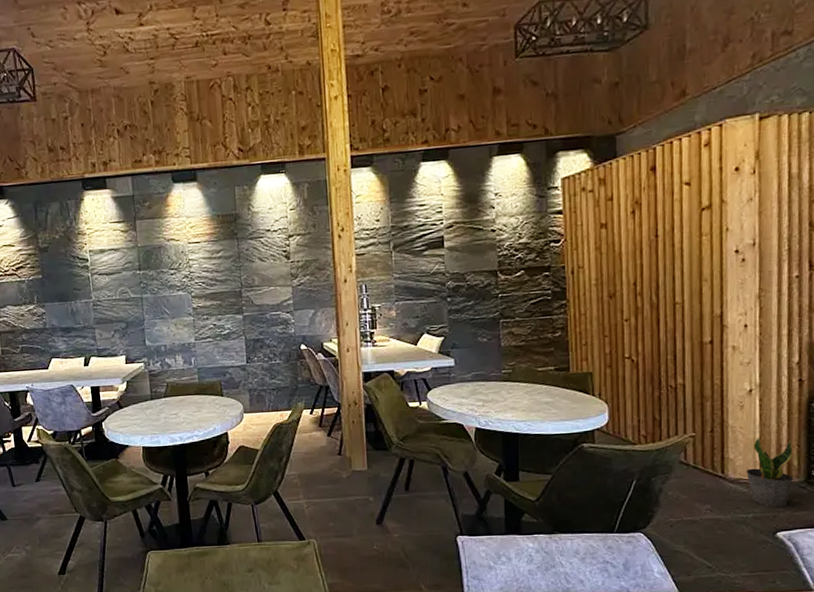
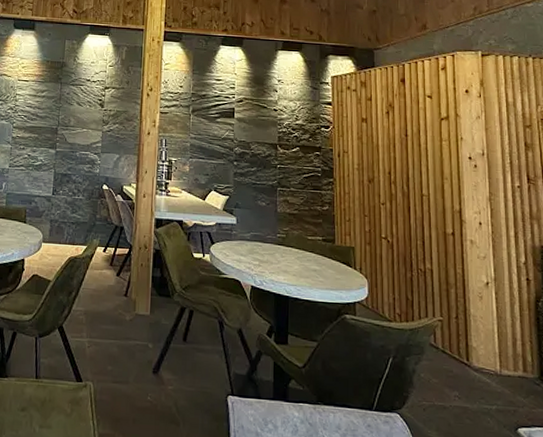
potted plant: present [746,437,794,508] -> none [488,329,529,403]

